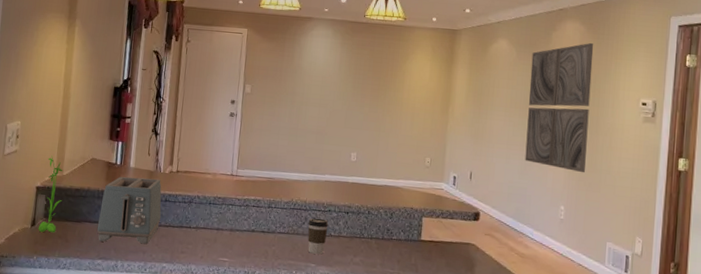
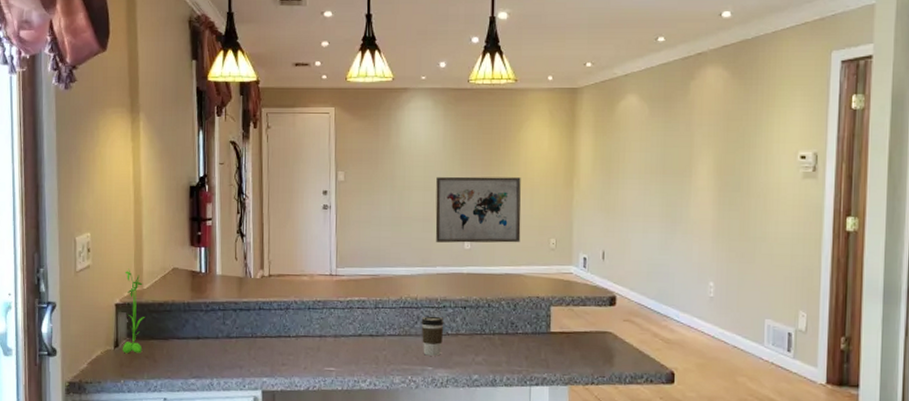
toaster: present [97,177,162,245] -> none [186,285,257,359]
wall art: none [327,96,404,159] -> present [435,176,521,243]
wall art: present [525,43,594,173] -> none [665,91,741,243]

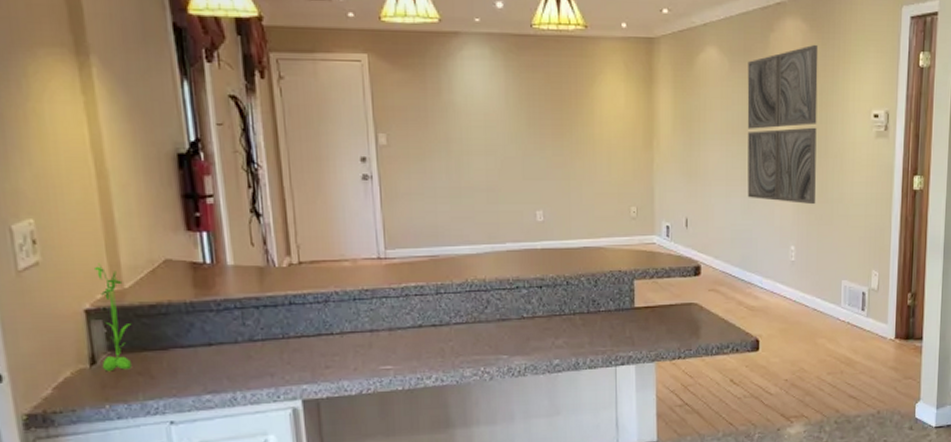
coffee cup: present [421,316,444,356] -> none [492,298,519,343]
wall art: present [435,176,521,243] -> none [500,138,599,215]
wall art: none [665,91,741,243] -> present [747,45,819,205]

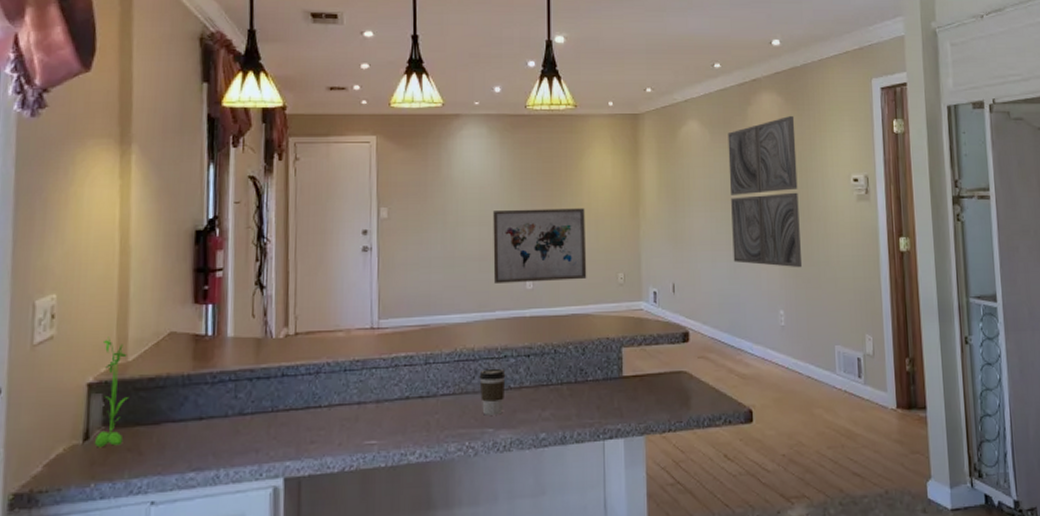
coffee cup: none [492,298,519,343] -> present [479,368,506,415]
wall art: none [500,138,599,215] -> present [493,208,587,283]

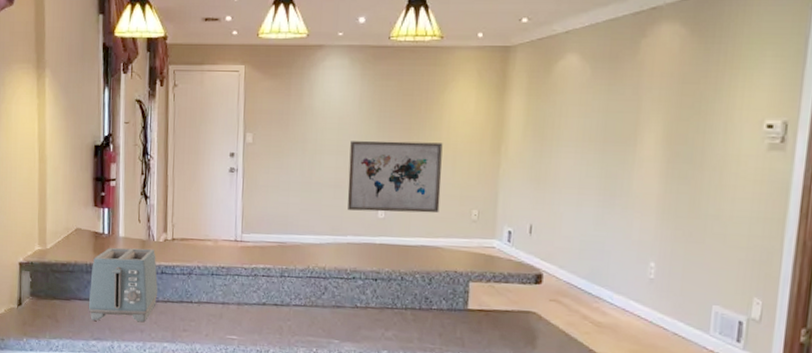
plant: present [94,336,130,448] -> none [25,227,48,313]
toaster: none [184,347,278,446] -> present [88,247,158,323]
coffee cup: present [479,368,506,415] -> none [328,287,353,329]
wall art: present [727,116,803,268] -> none [602,50,700,220]

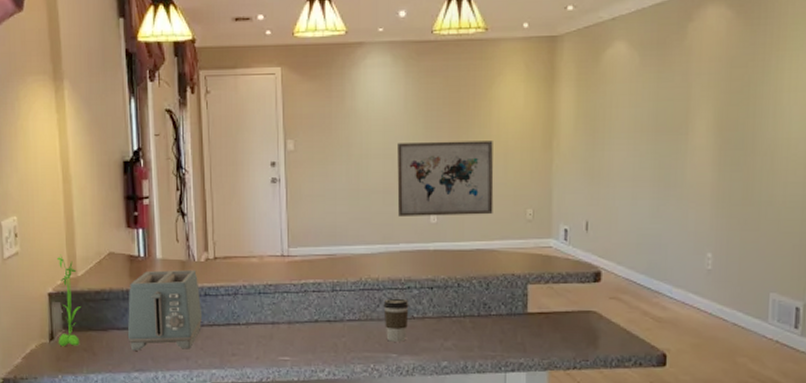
plant: none [25,227,48,313] -> present [56,254,82,347]
coffee cup: none [328,287,353,329] -> present [383,298,409,342]

